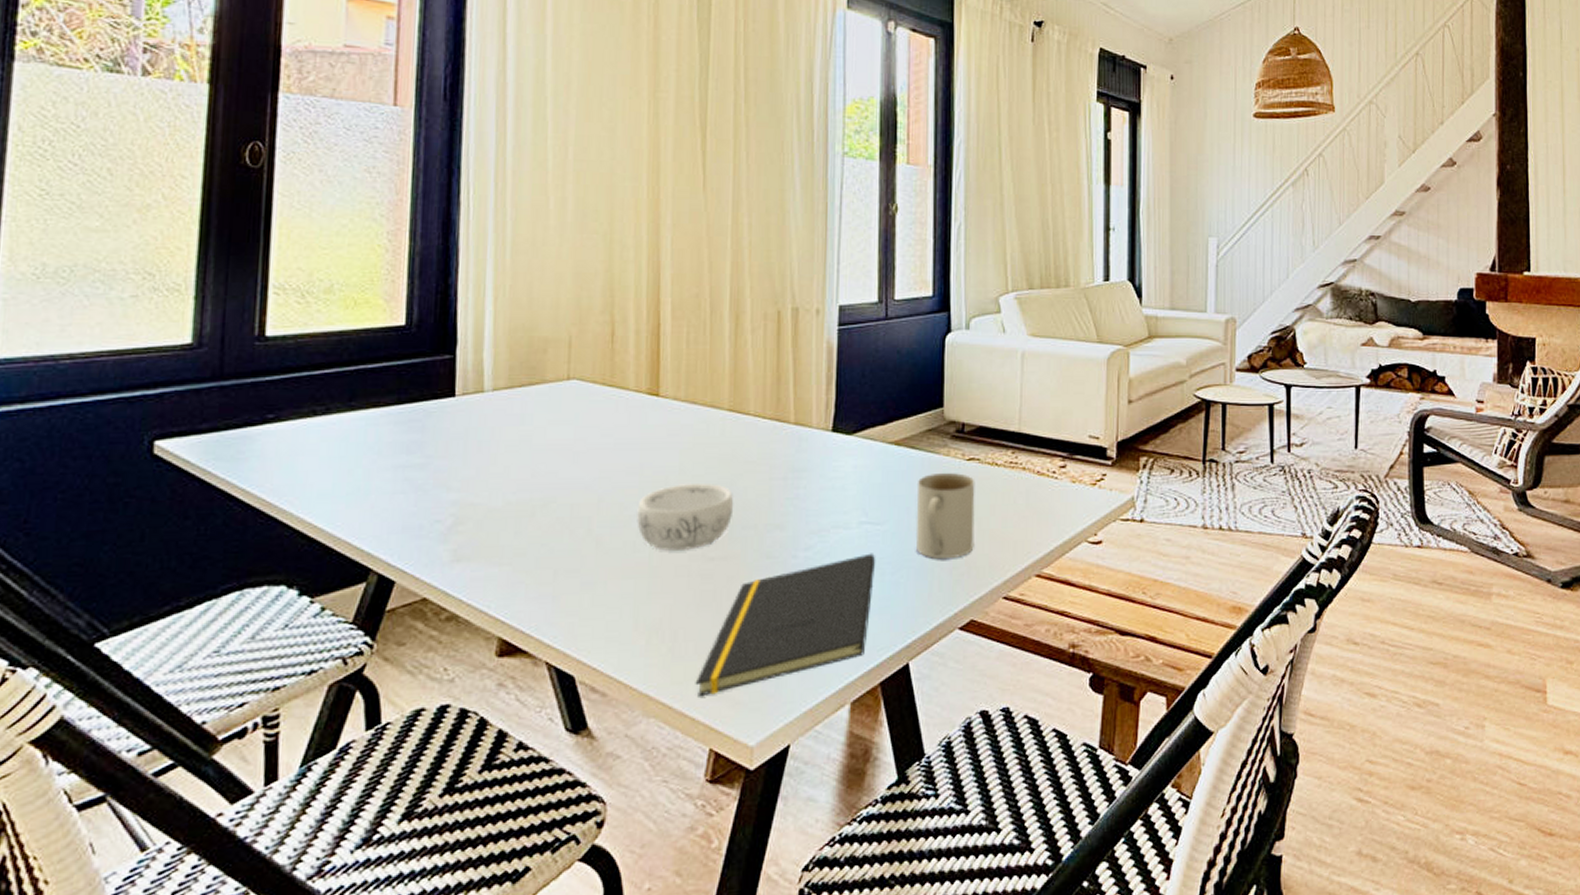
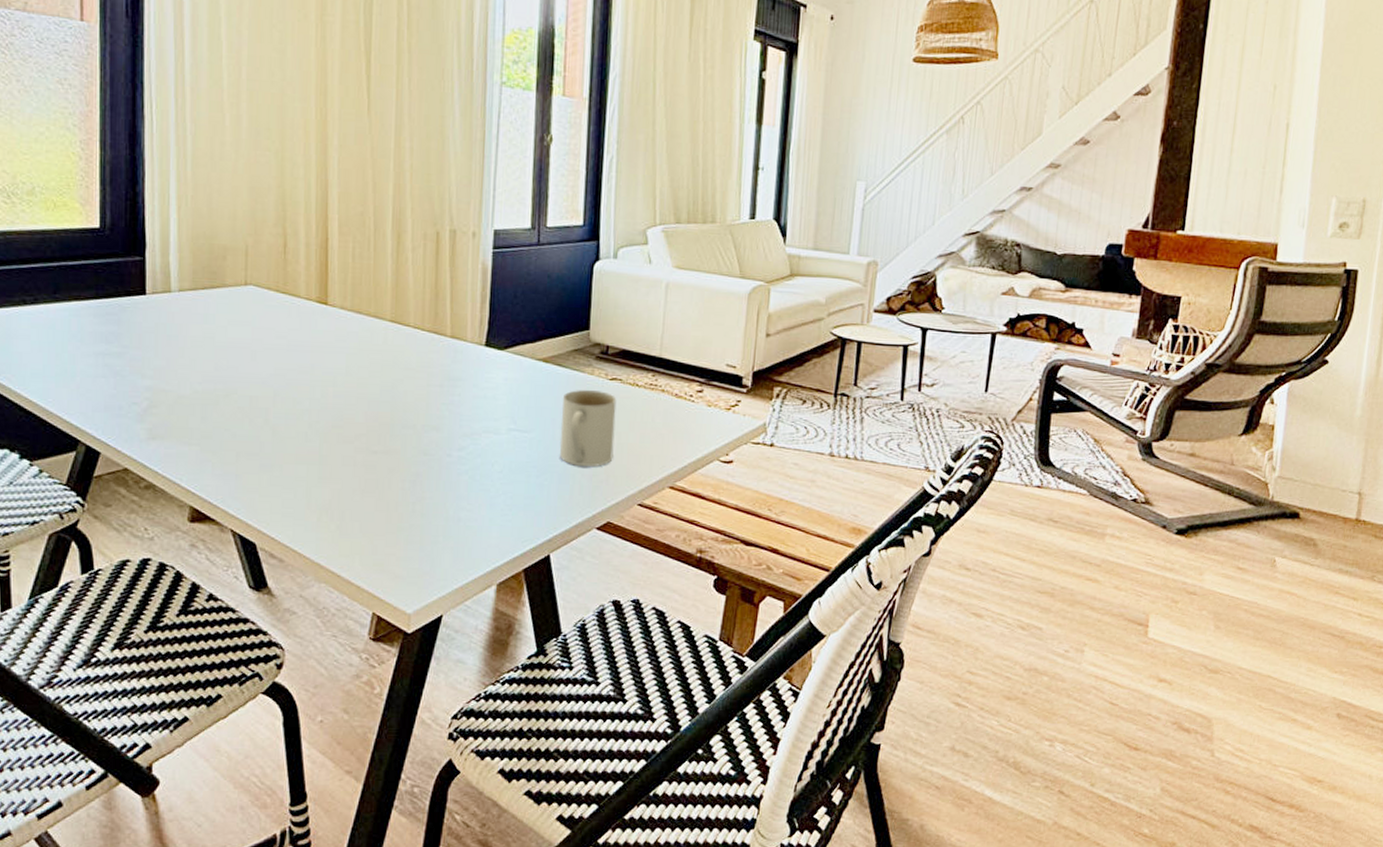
decorative bowl: present [637,484,734,551] -> none [308,385,395,443]
notepad: present [695,553,876,697] -> none [360,457,523,569]

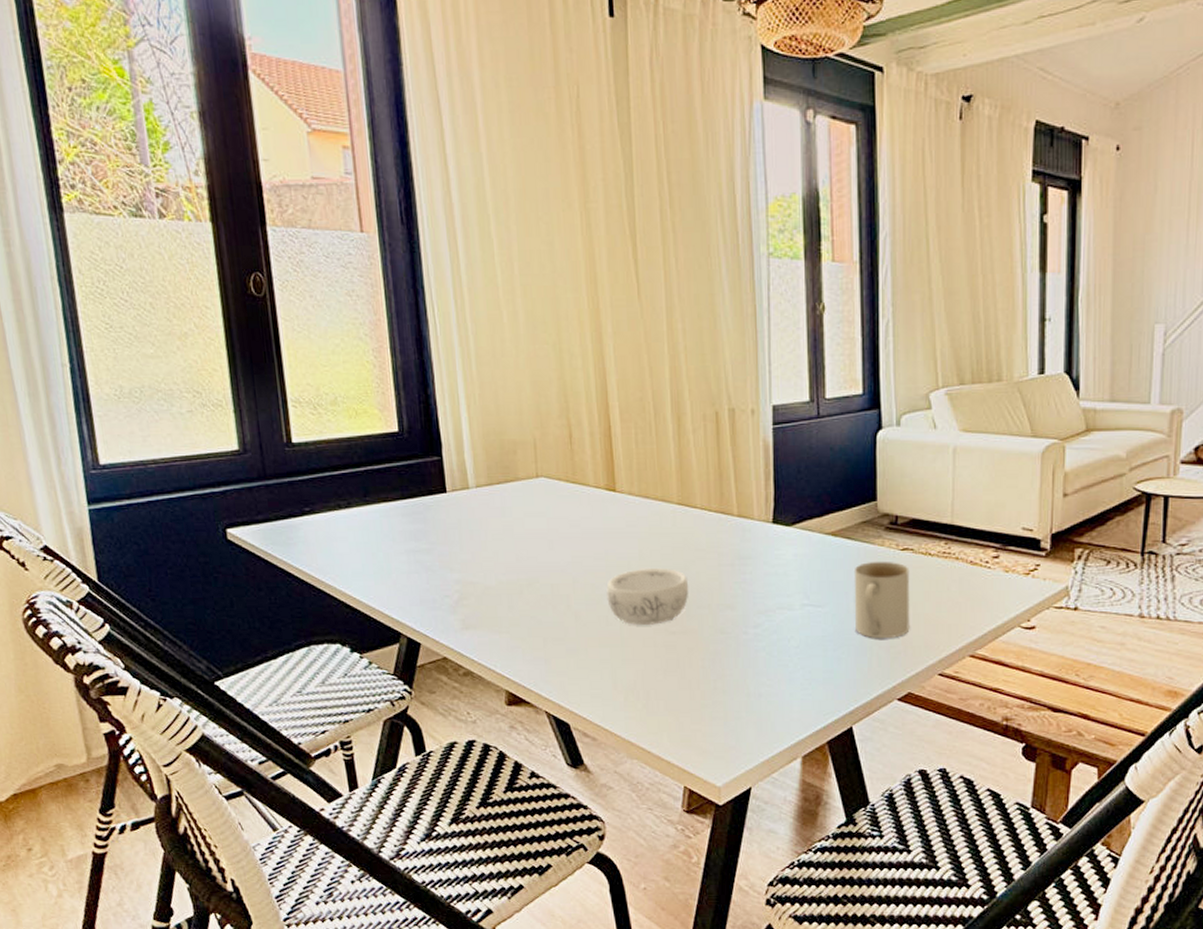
decorative bowl: none [308,385,395,443] -> present [606,568,689,625]

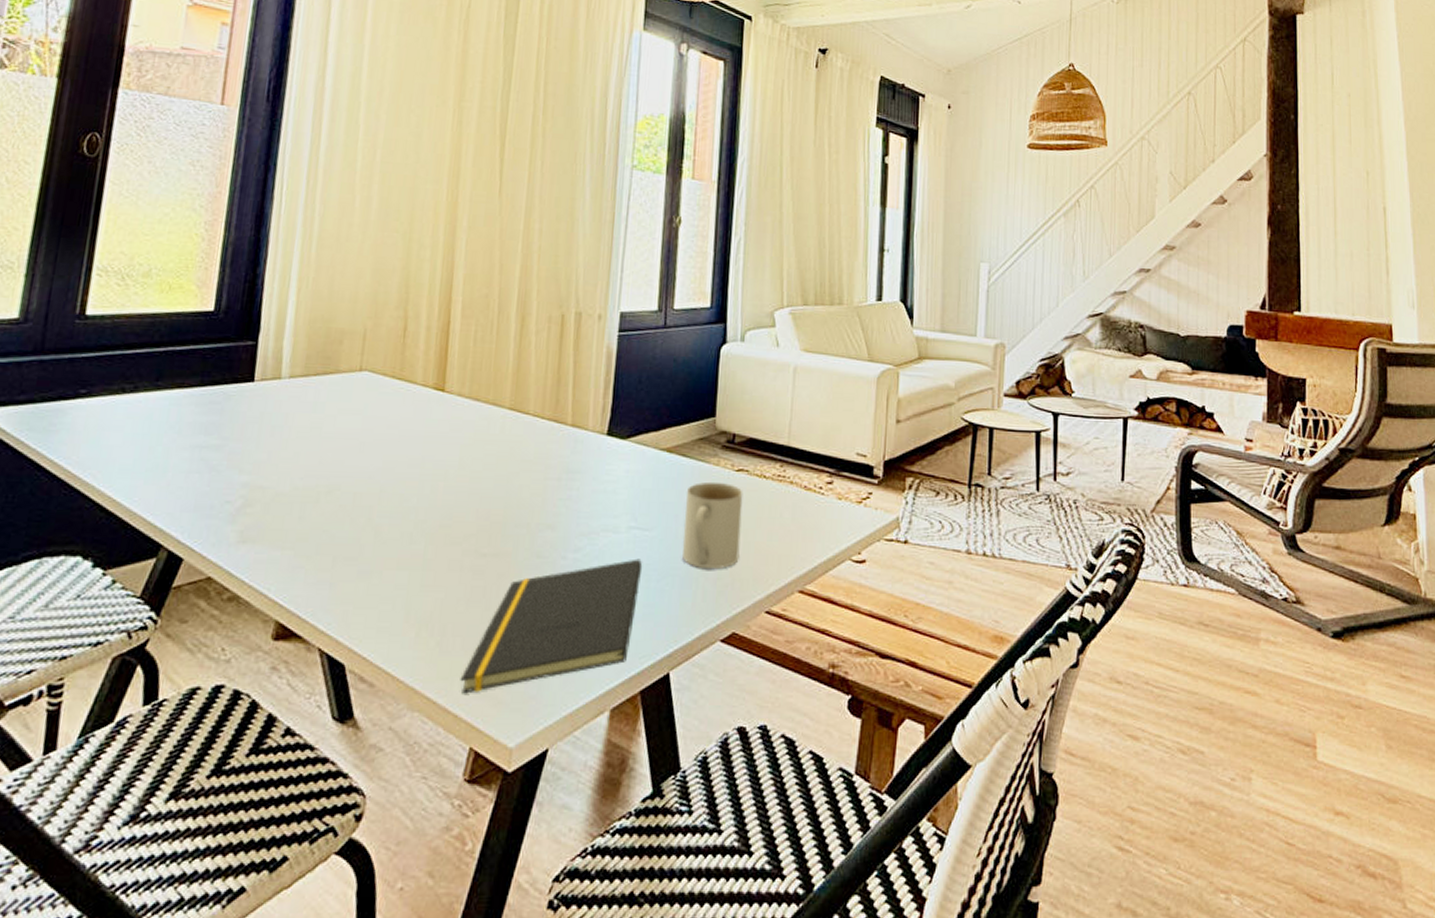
decorative bowl: present [606,568,689,625] -> none [415,479,509,545]
notepad: none [668,632,819,745] -> present [460,558,643,694]

